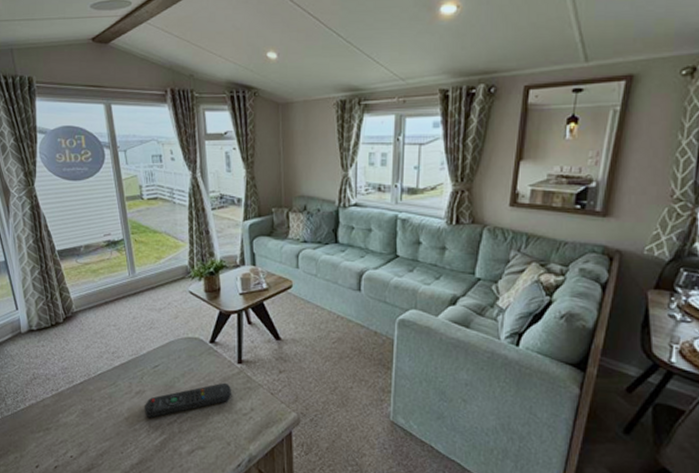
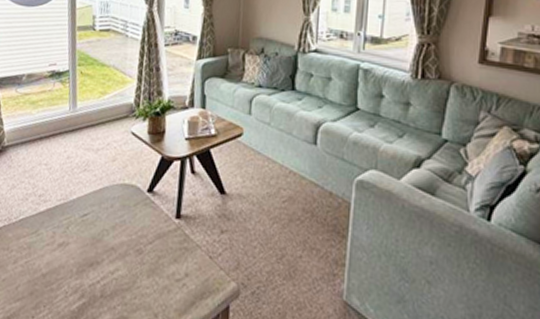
remote control: present [145,382,231,418] -> none [65,239,166,277]

